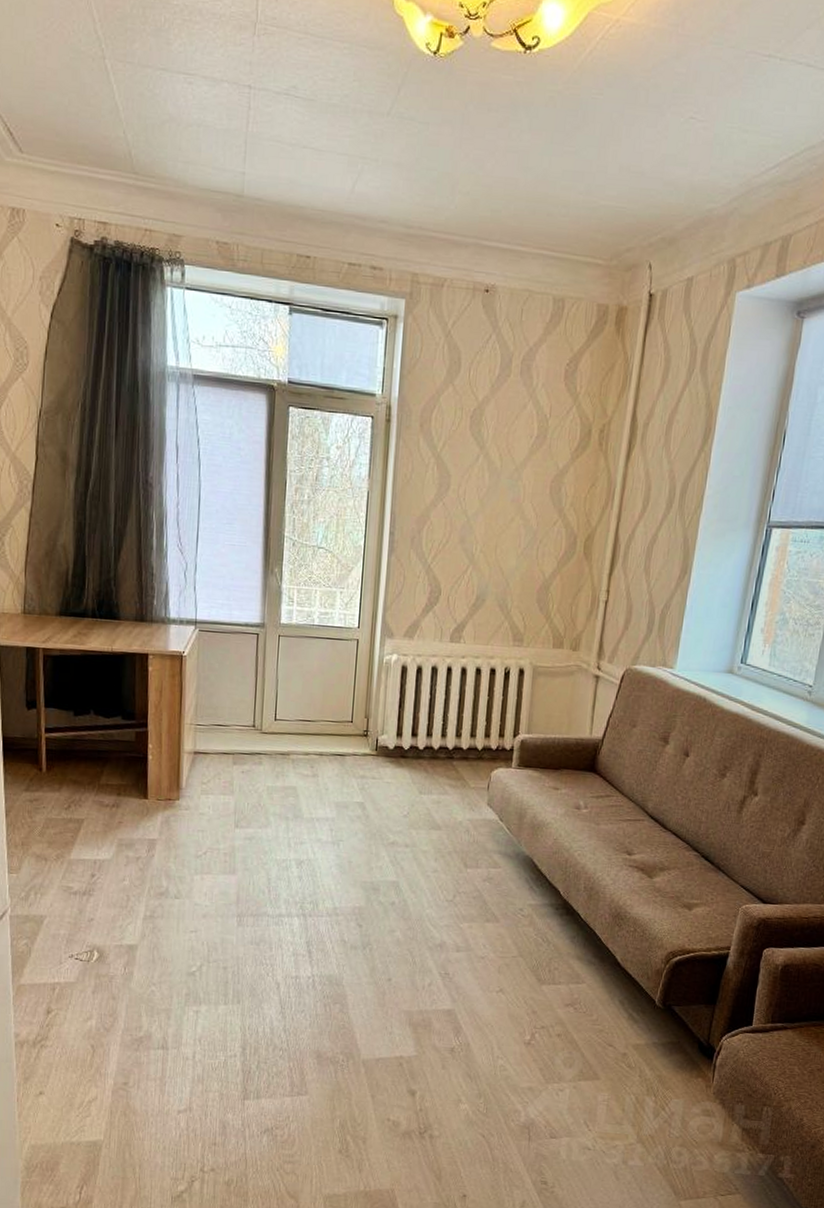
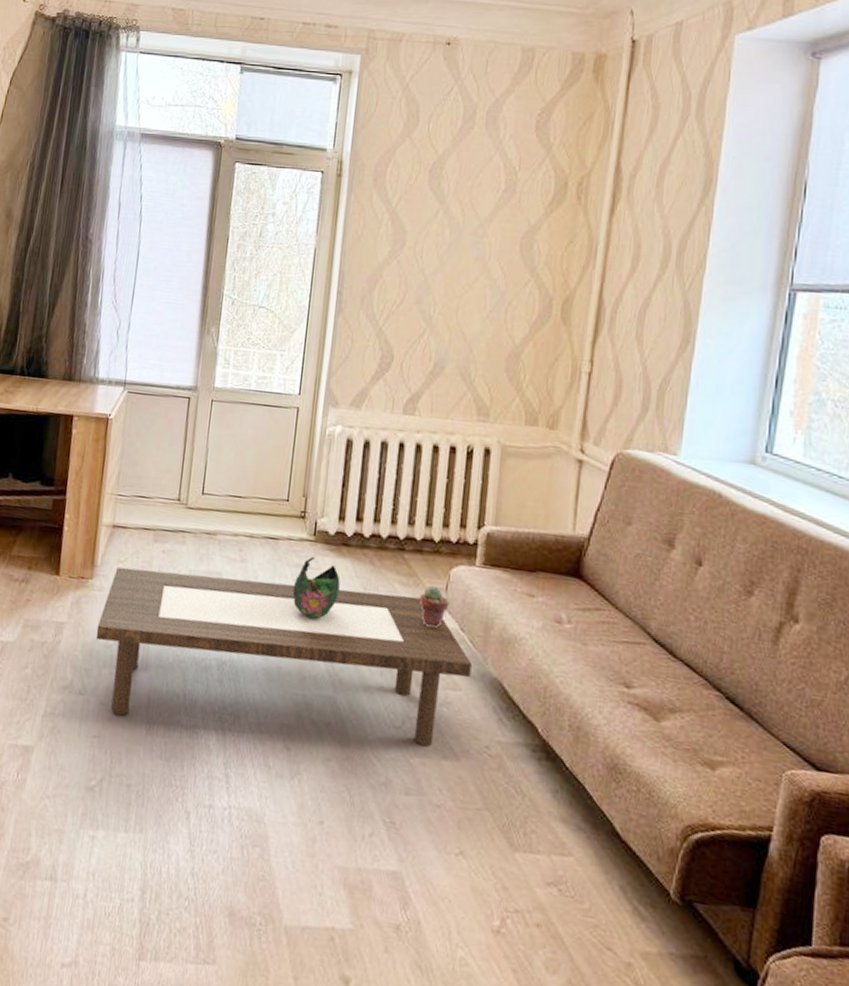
coffee table: none [186,788,509,914] -> present [95,567,472,747]
decorative bowl: none [359,768,400,820] -> present [292,556,340,619]
potted succulent: none [465,787,491,820] -> present [419,586,450,628]

